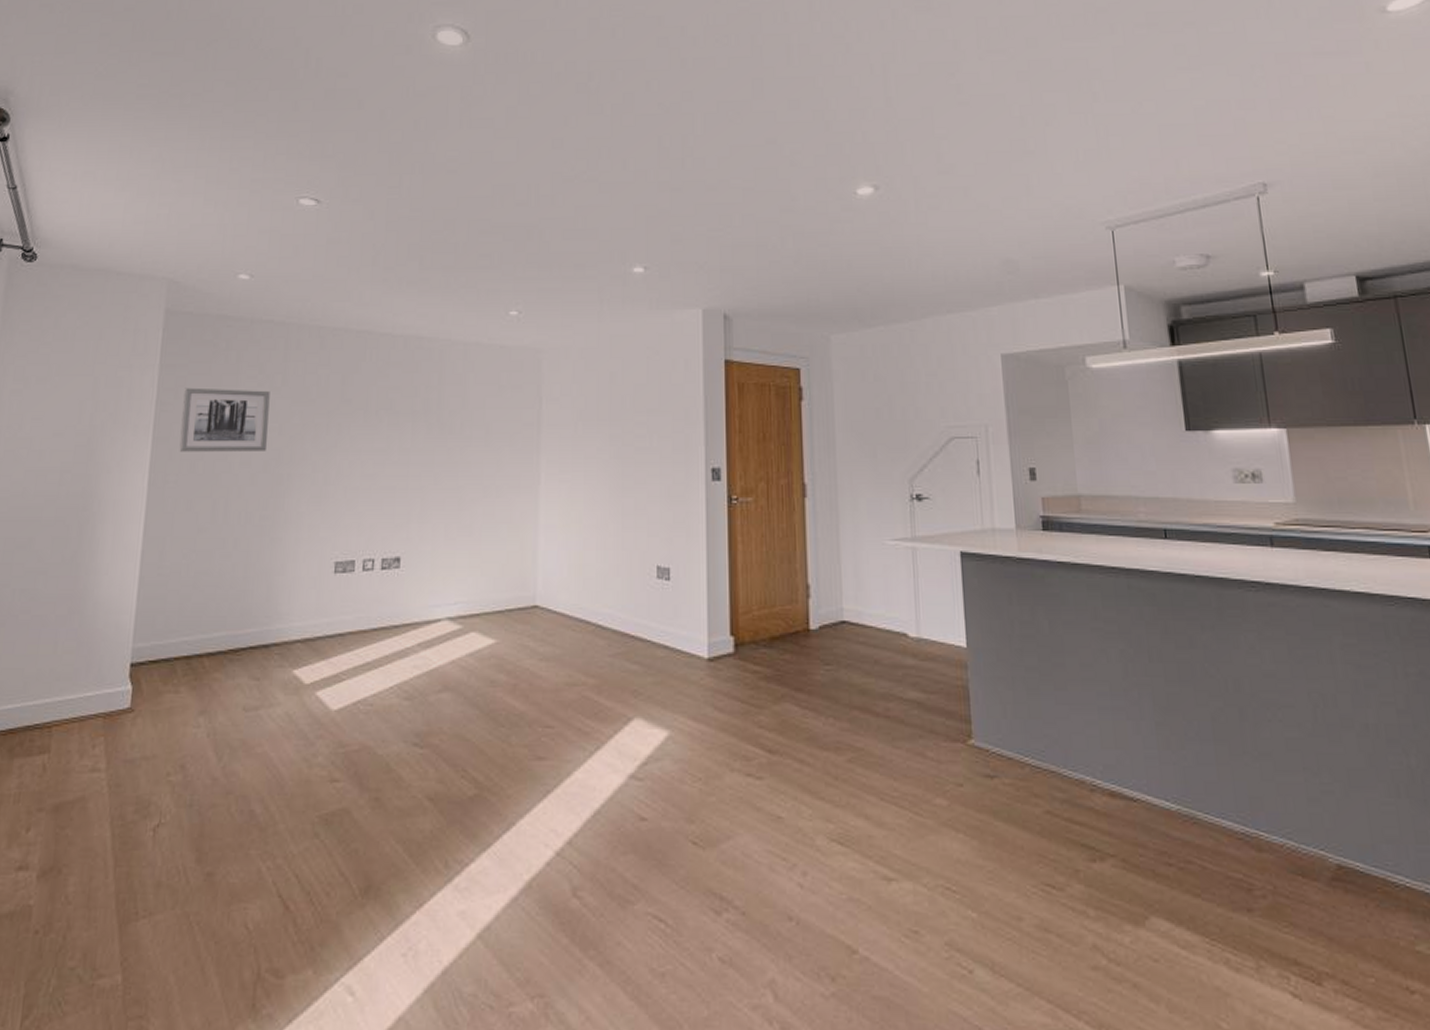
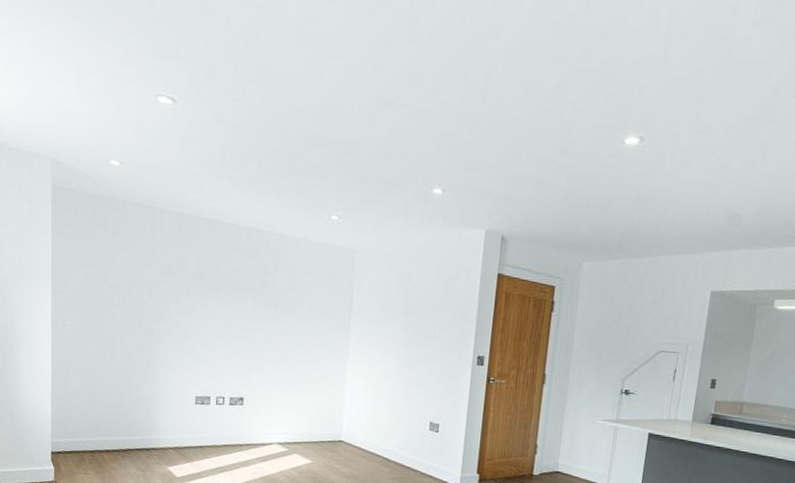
wall art: present [179,387,270,452] -> none [73,252,141,309]

